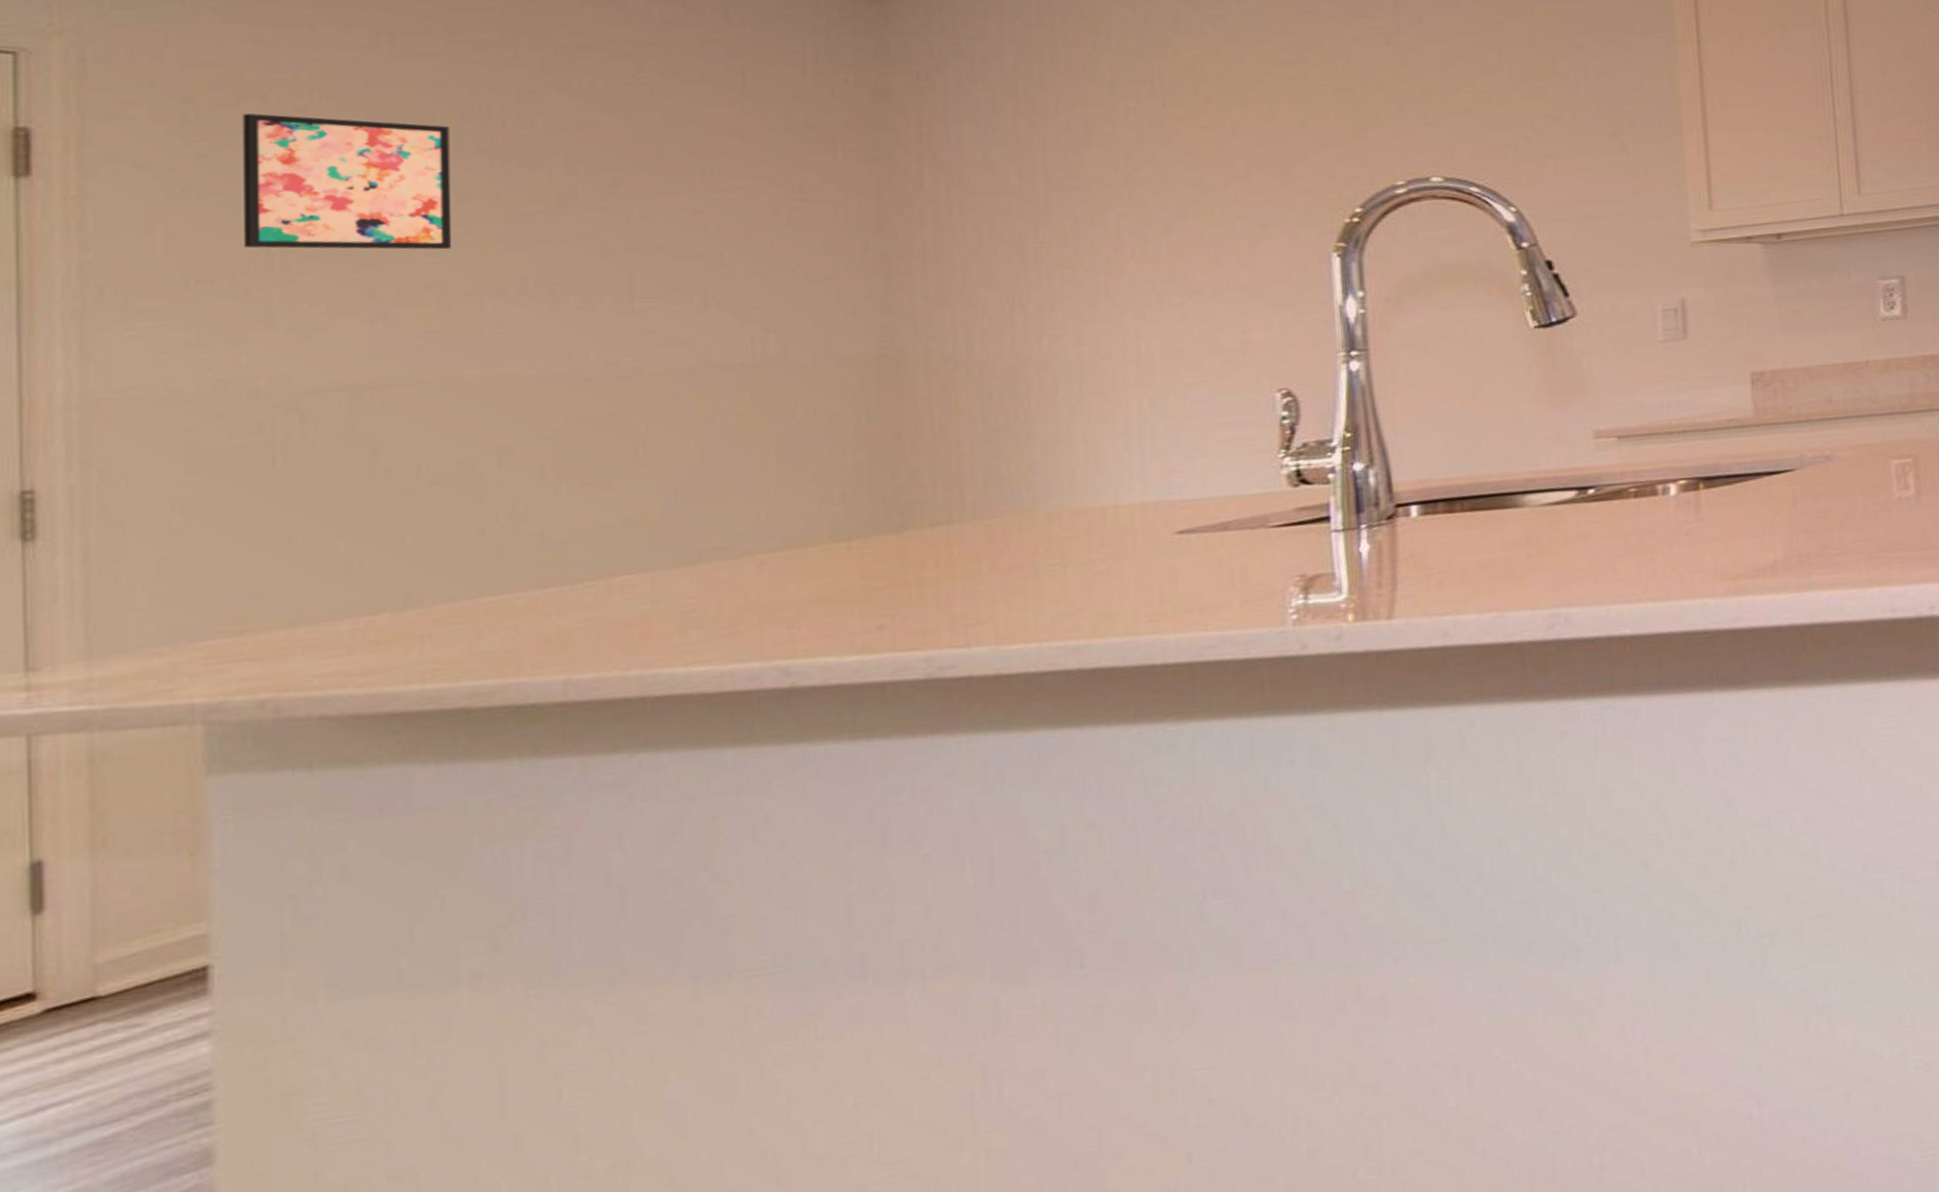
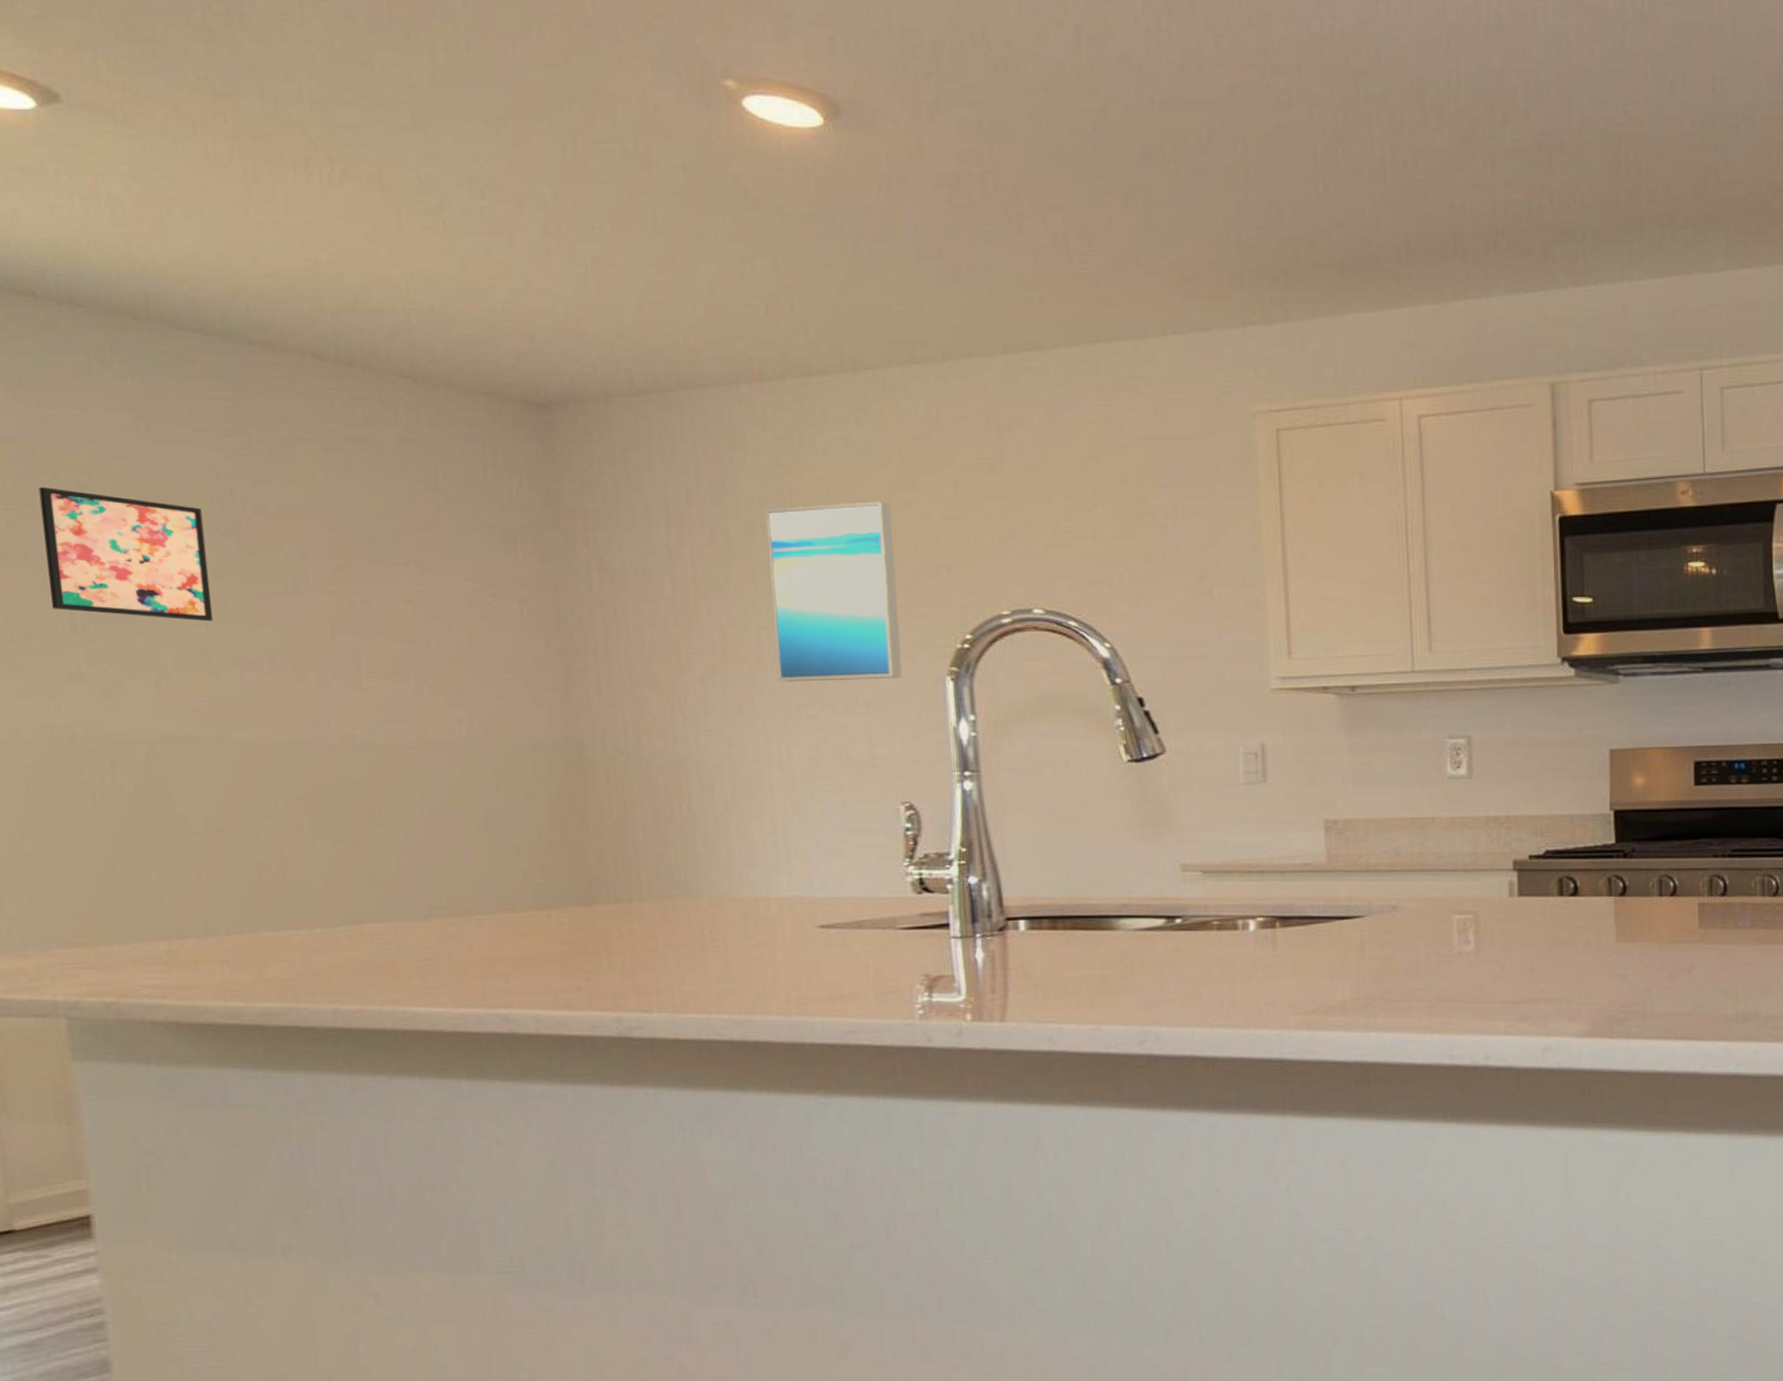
wall art: none [1131,77,1282,271] -> present [765,501,902,682]

